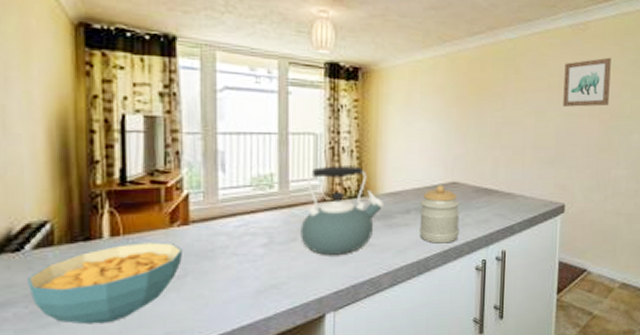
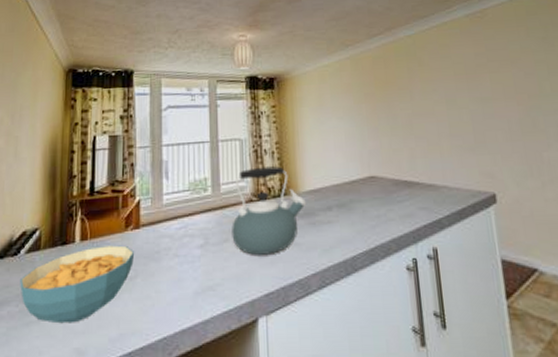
jar: present [419,185,460,244] -> none [341,180,384,241]
wall art: present [563,57,611,107] -> none [468,39,524,92]

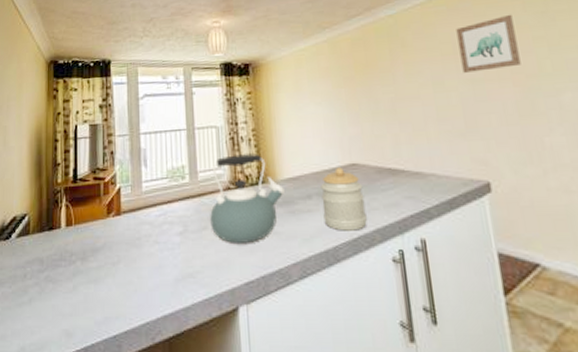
cereal bowl: present [20,245,135,324] -> none [12,231,117,306]
jar: none [341,180,384,241] -> present [320,167,367,231]
wall art: none [468,39,524,92] -> present [456,14,521,73]

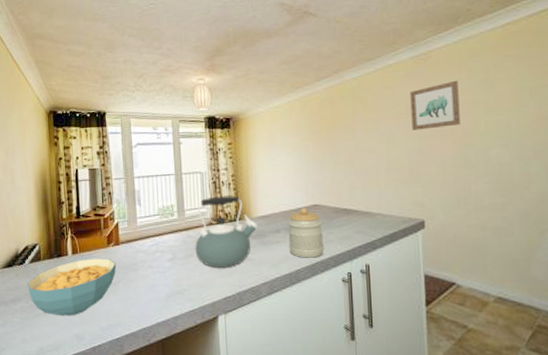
cereal bowl: none [12,231,117,306] -> present [27,258,117,316]

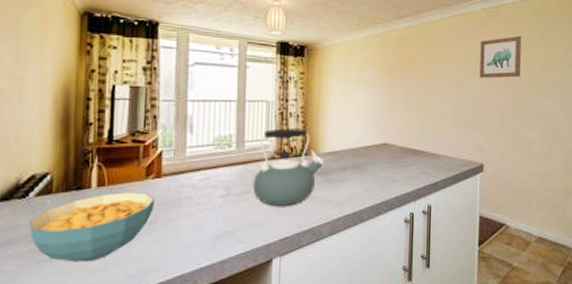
jar: present [288,208,324,258] -> none [355,146,390,198]

